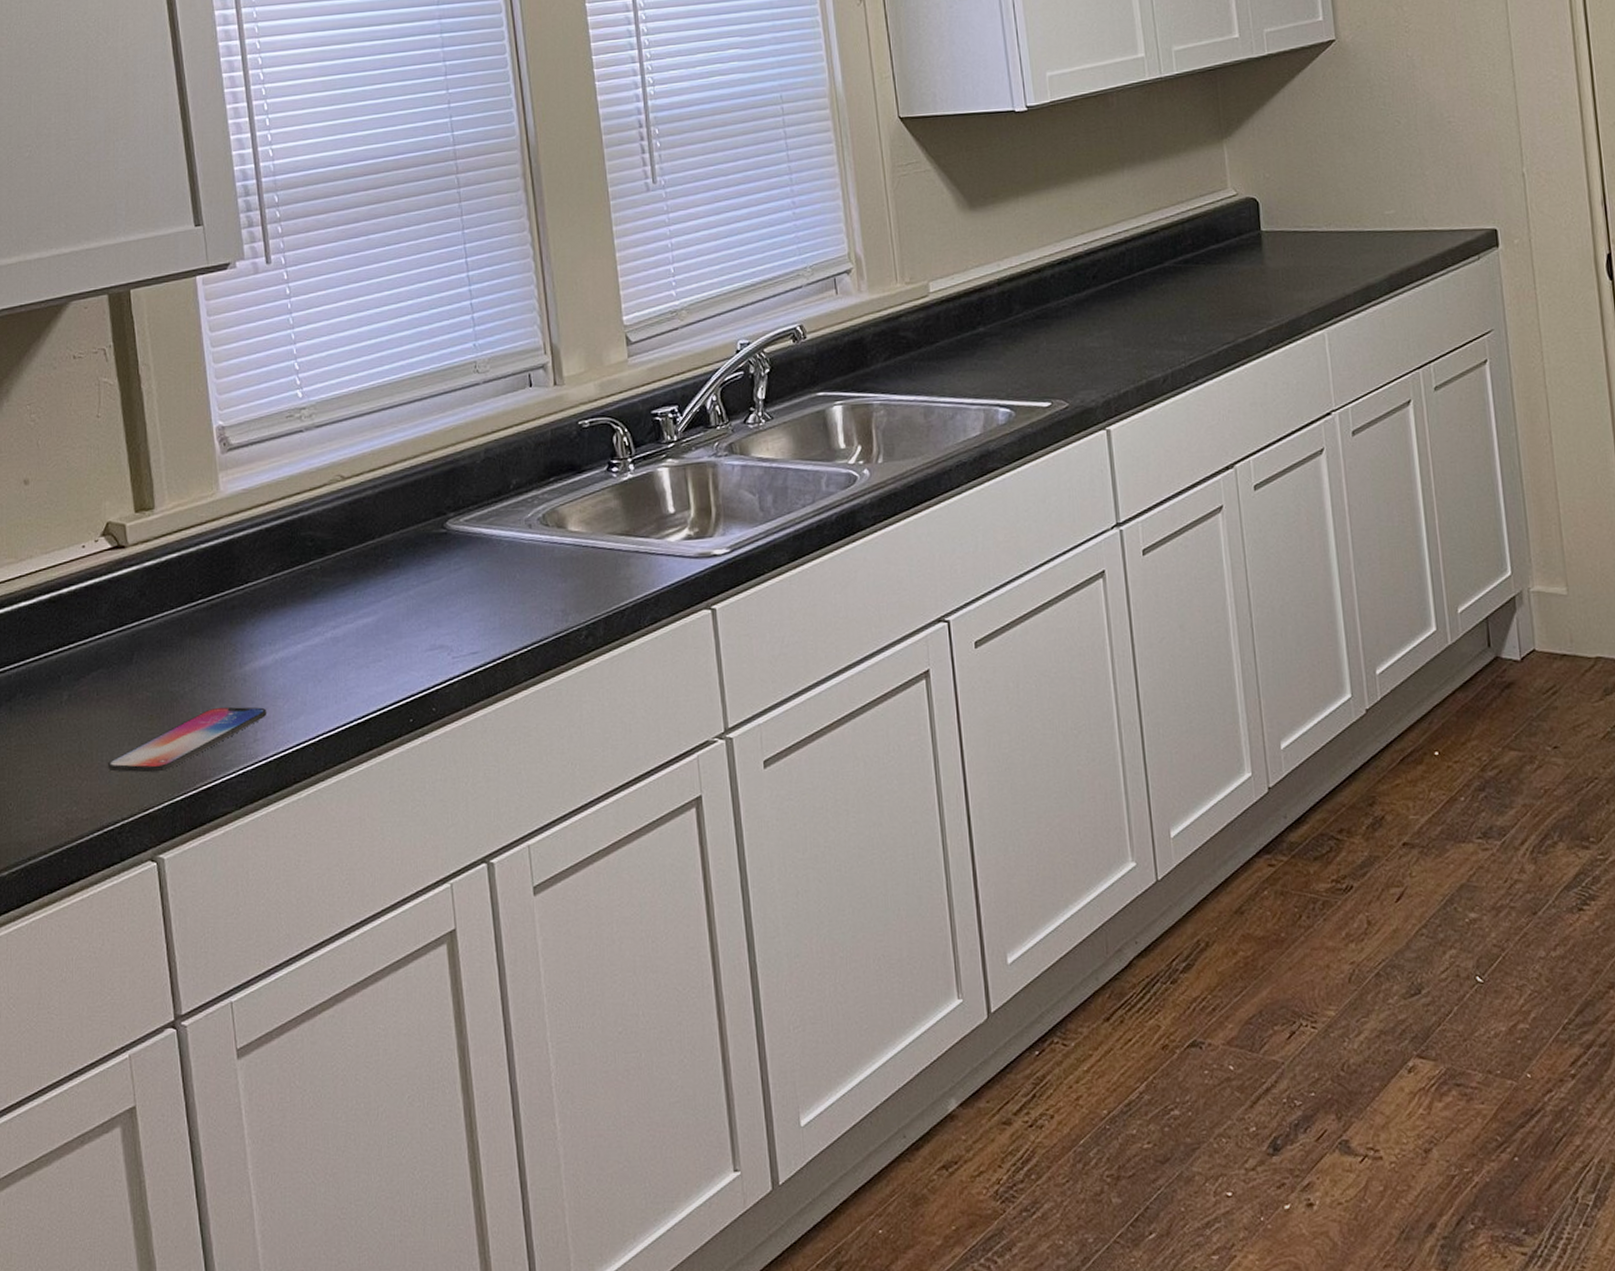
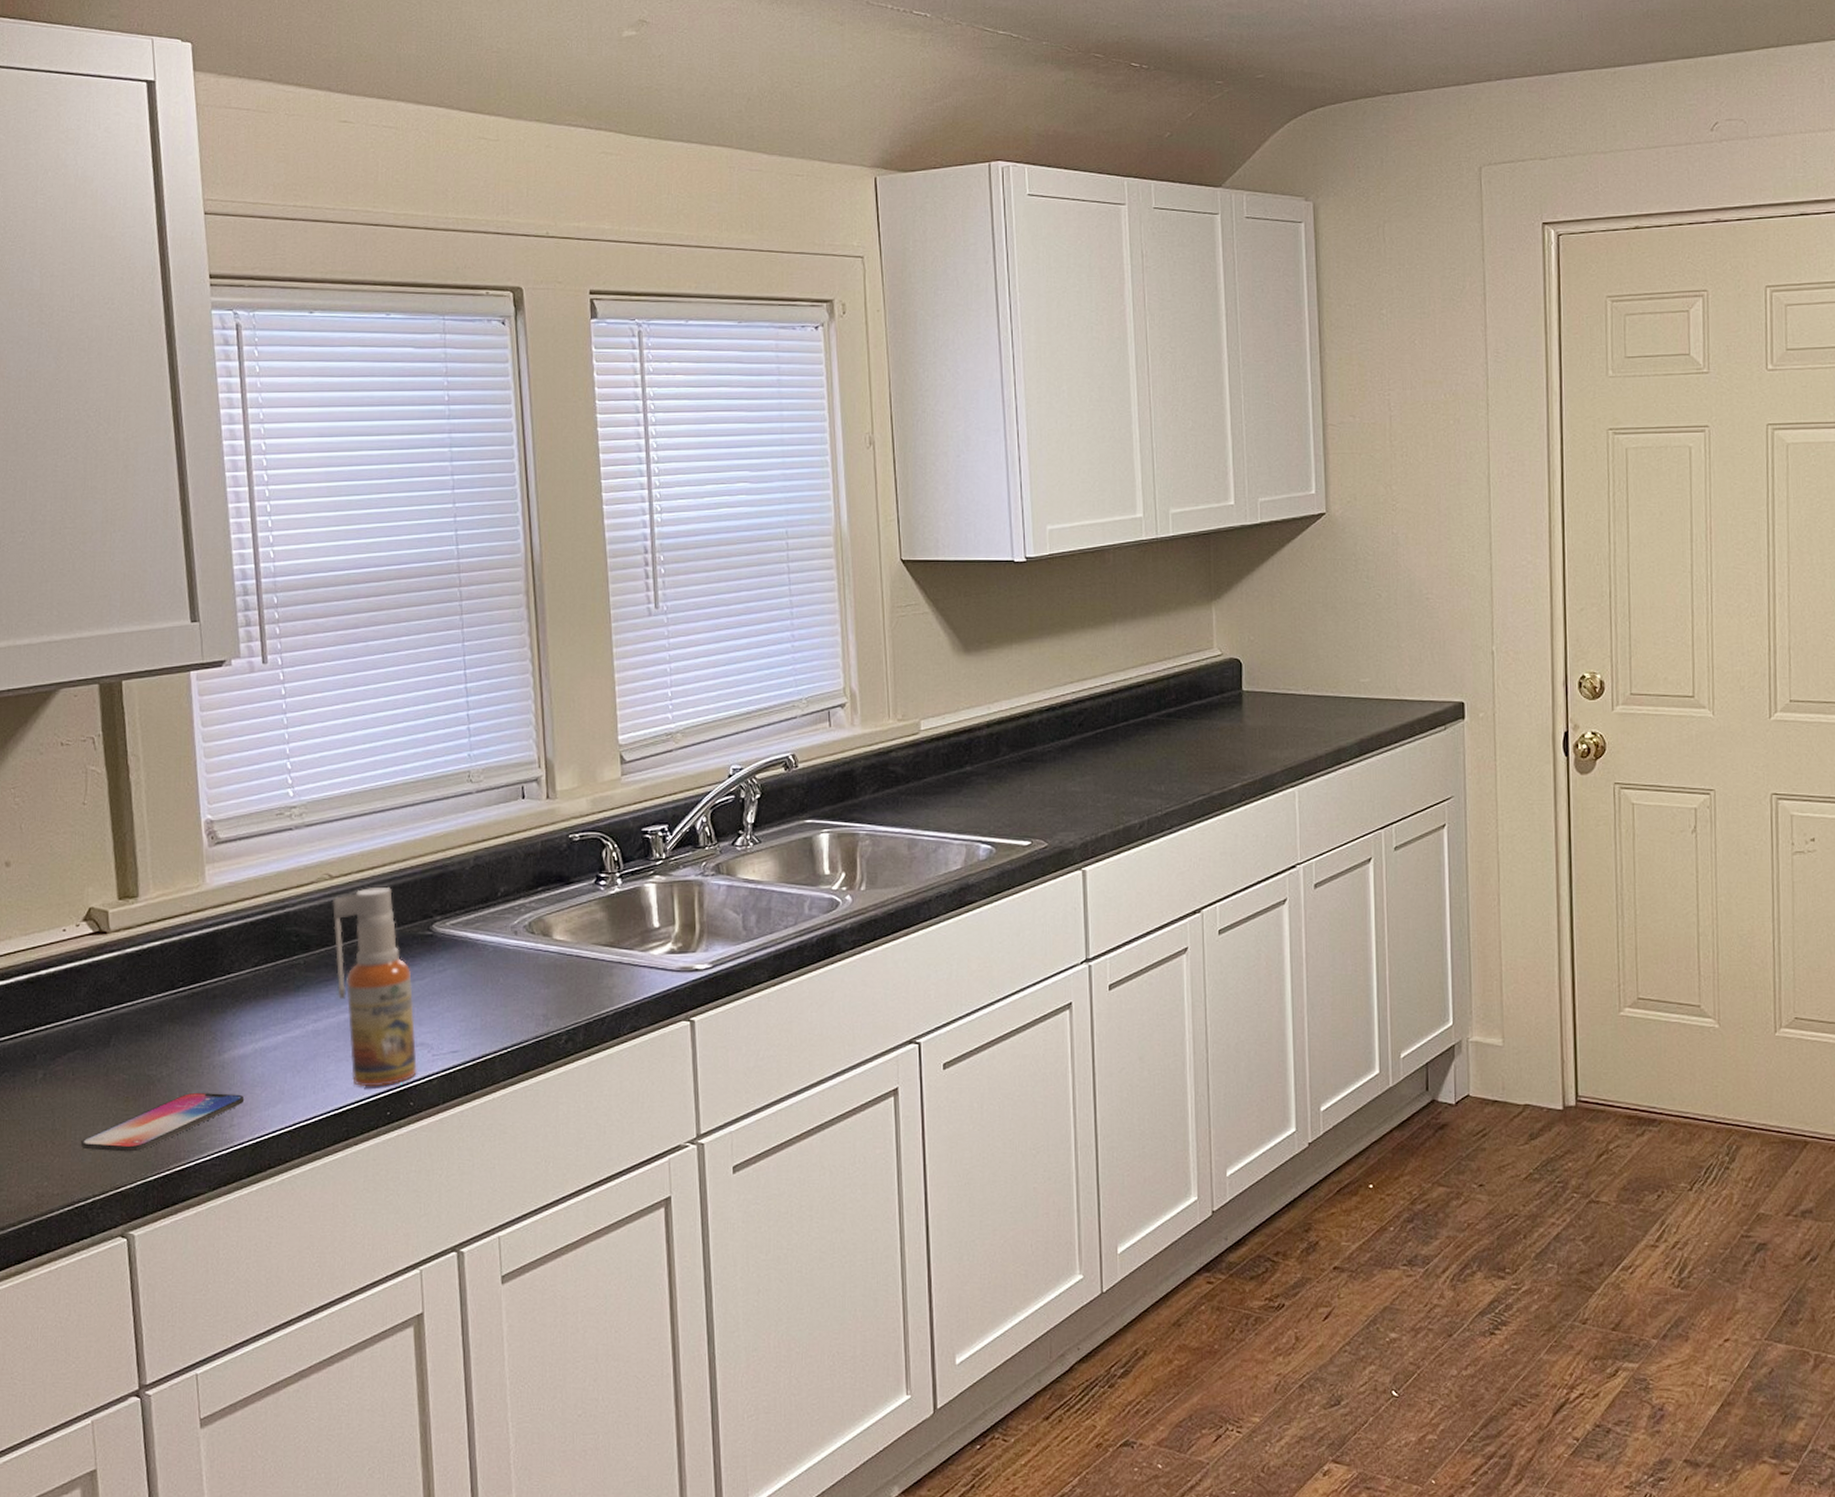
spray bottle: none [346,486,438,693] -> present [333,887,417,1086]

